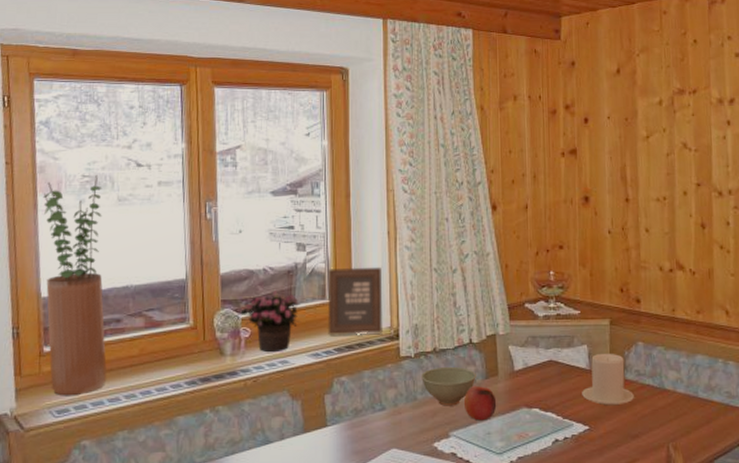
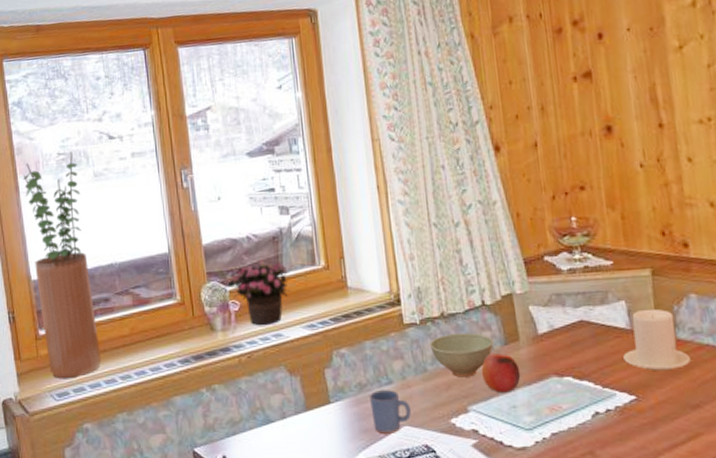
picture frame: present [327,267,383,335] -> none [316,227,382,303]
mug: none [364,416,399,455] -> present [370,390,411,434]

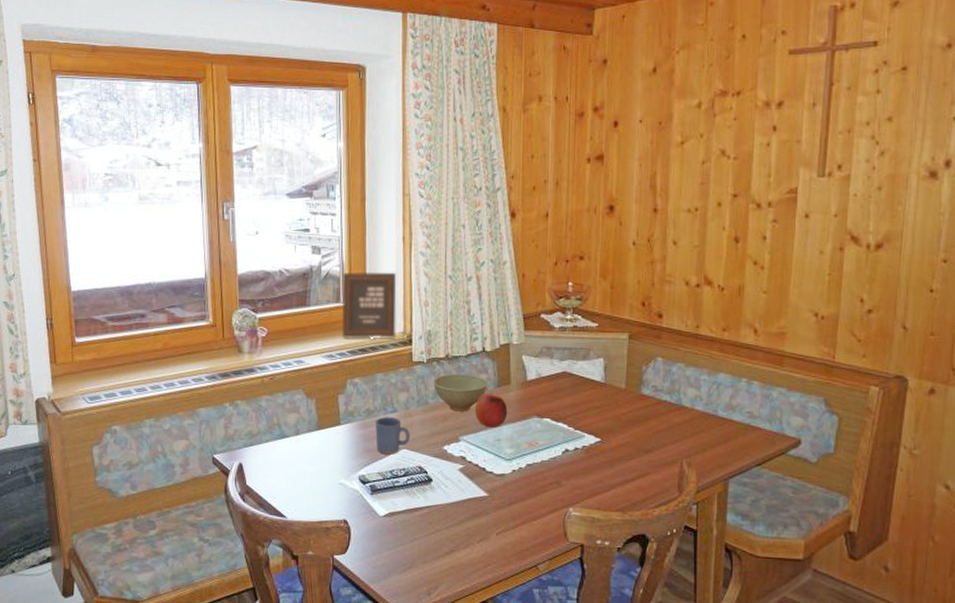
vase: present [23,152,102,378] -> none [69,174,134,384]
potted flower: present [227,259,291,325] -> none [257,292,315,351]
picture frame: none [316,227,382,303] -> present [341,271,397,339]
candle: present [623,308,691,371] -> none [595,367,649,420]

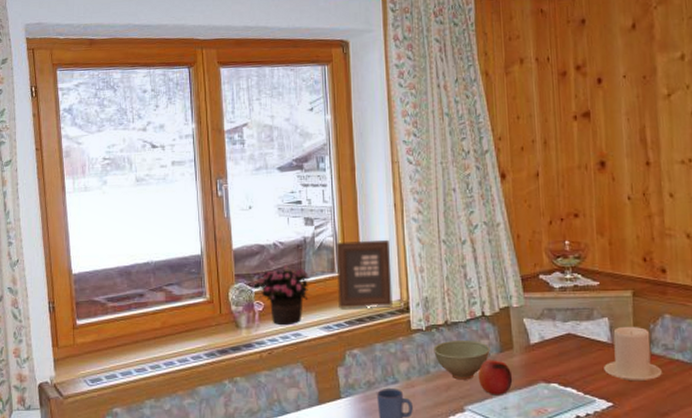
potted flower: none [257,292,315,351] -> present [253,265,311,324]
candle: none [595,367,649,420] -> present [604,326,662,382]

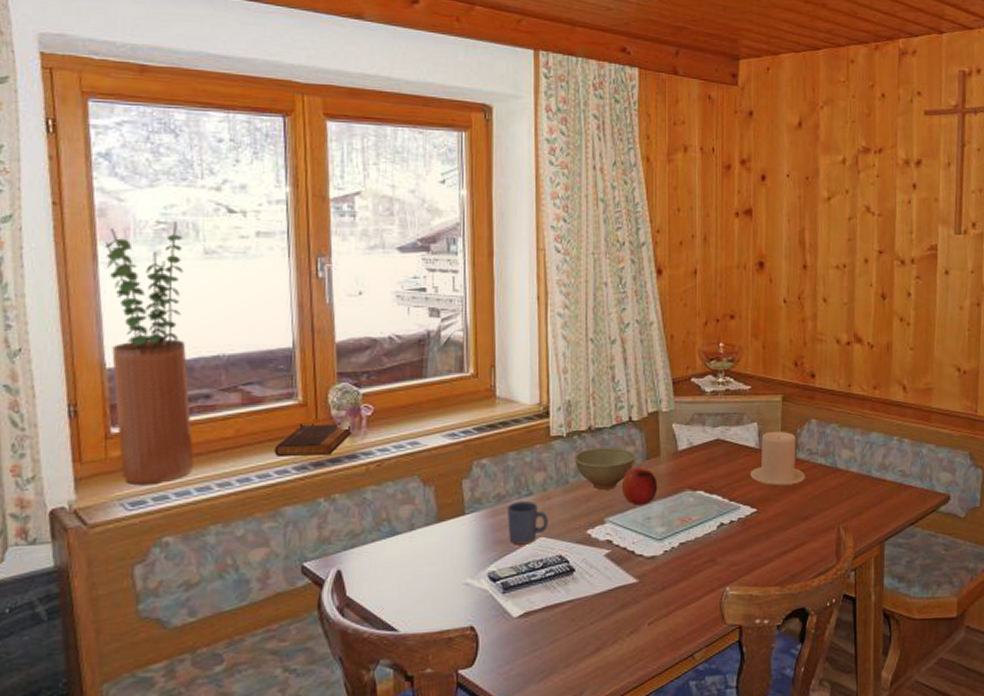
vase: none [69,157,134,365] -> present [104,222,195,484]
book: none [190,317,248,344] -> present [274,423,352,456]
potted flower: present [253,265,311,324] -> none [361,362,434,432]
picture frame: present [337,240,393,308] -> none [465,336,531,413]

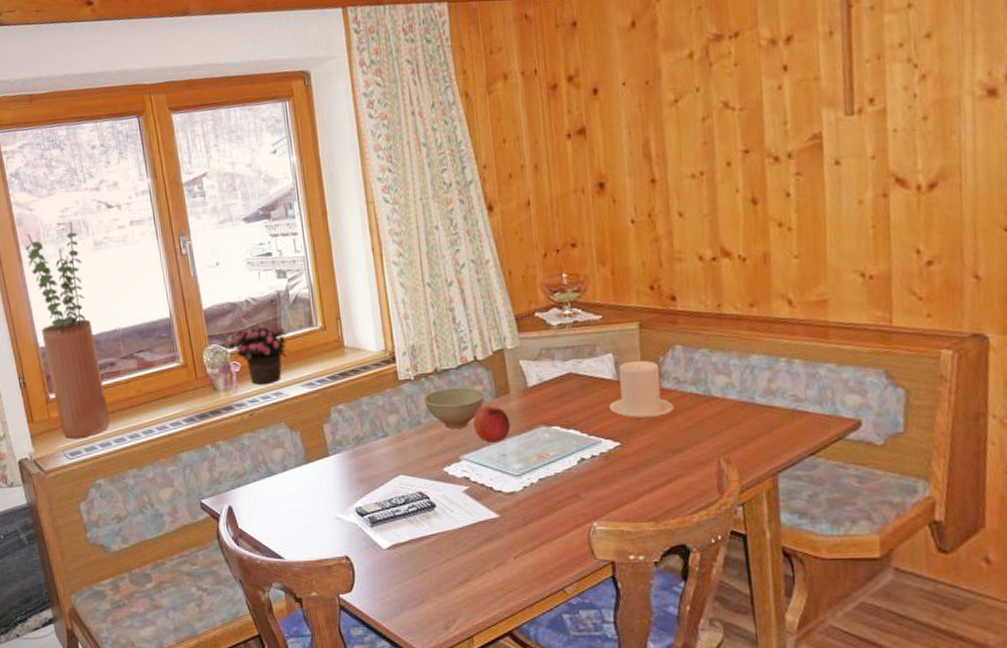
book: present [274,423,352,456] -> none [167,379,226,411]
potted flower: none [361,362,434,432] -> present [228,322,290,385]
mug: present [507,501,548,545] -> none [366,442,406,483]

